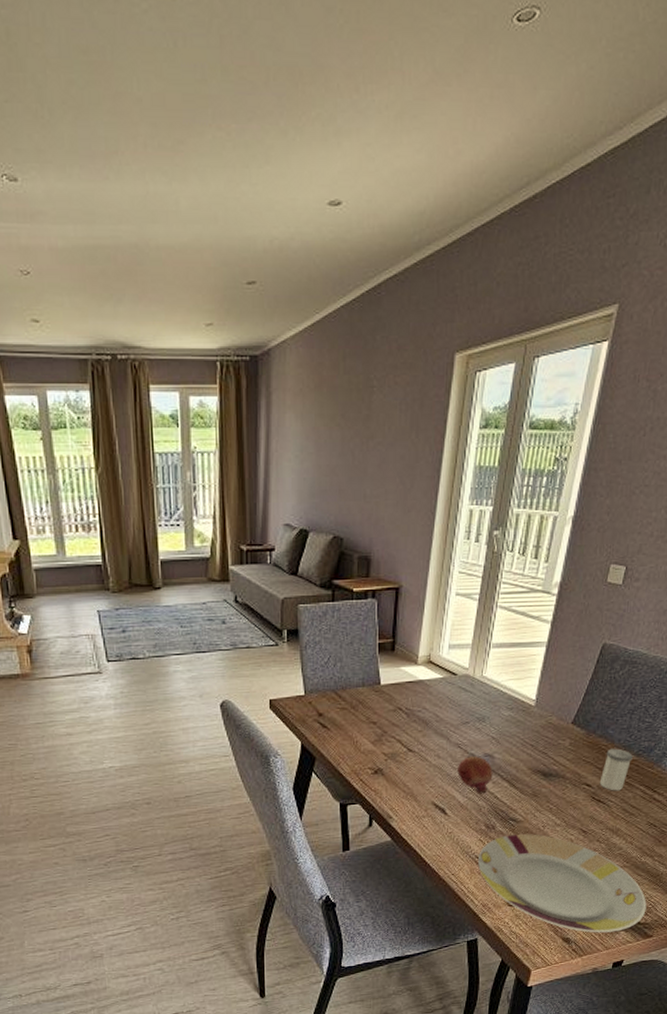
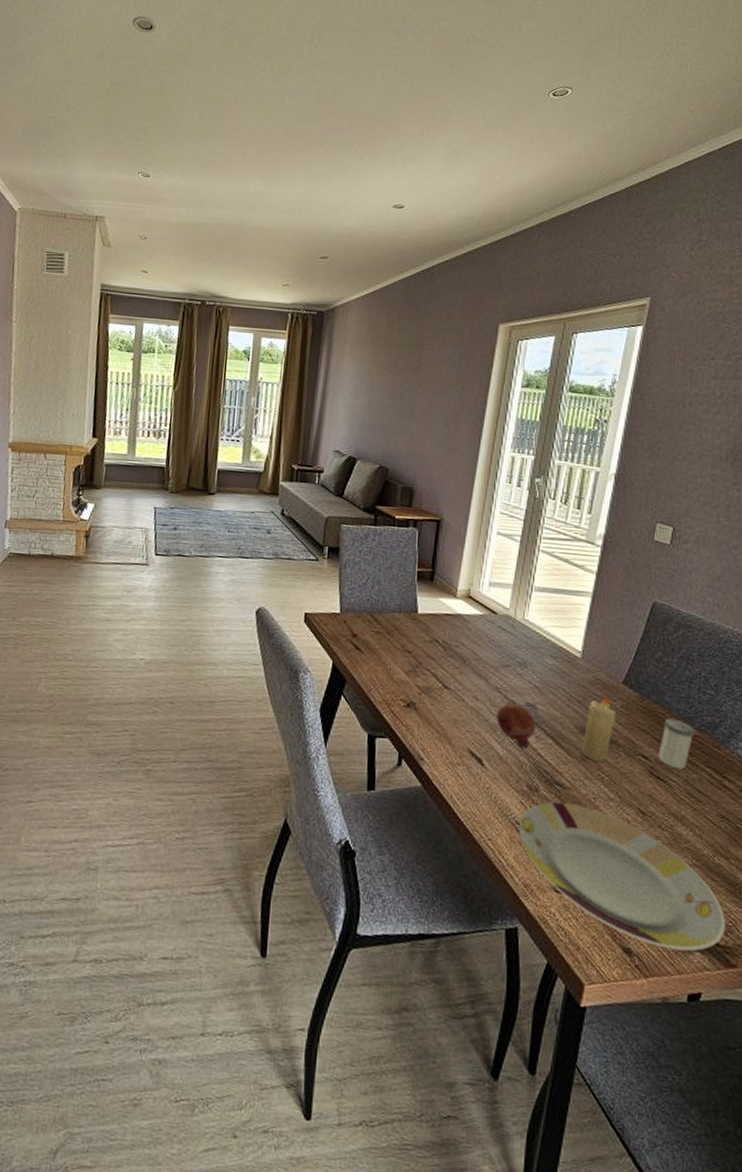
candle: none [534,736,565,796] -> present [582,695,617,763]

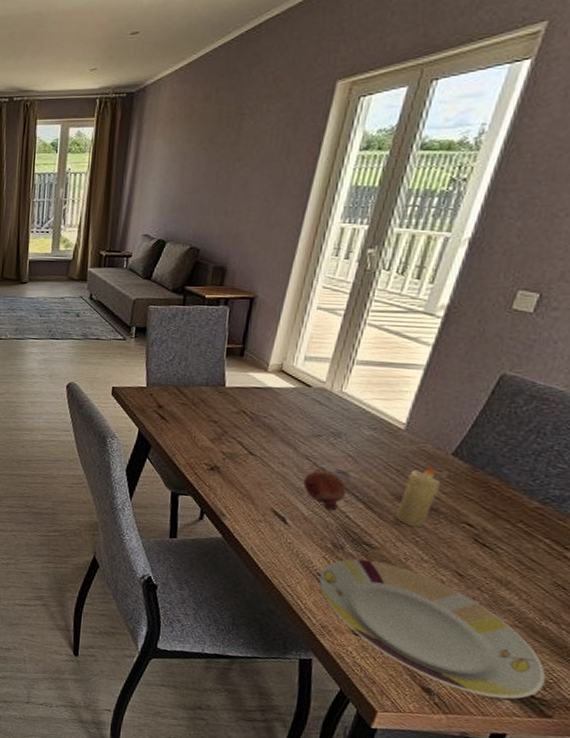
salt shaker: present [657,718,695,770] -> none [485,490,536,539]

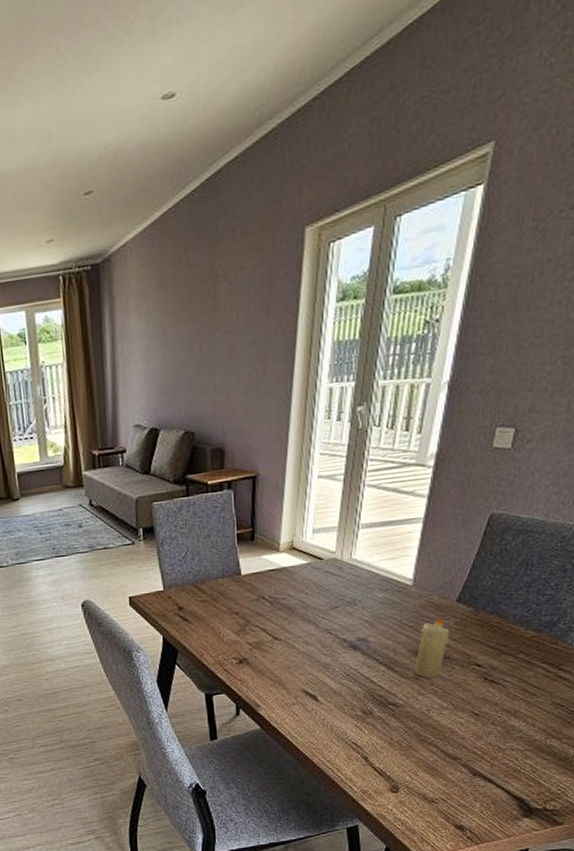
fruit: present [303,470,346,511] -> none [328,641,368,680]
plate: present [319,559,546,700] -> none [356,718,555,820]

